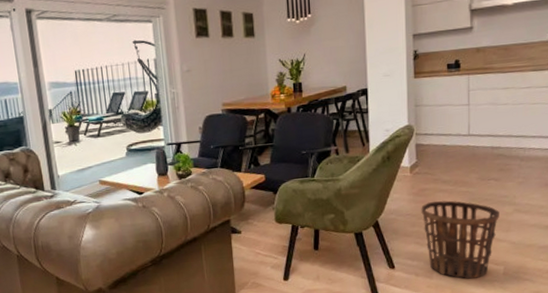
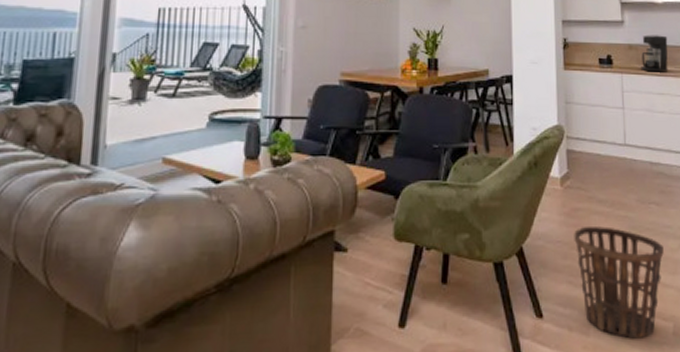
coffee maker: none [486,35,516,71] -> present [640,35,668,72]

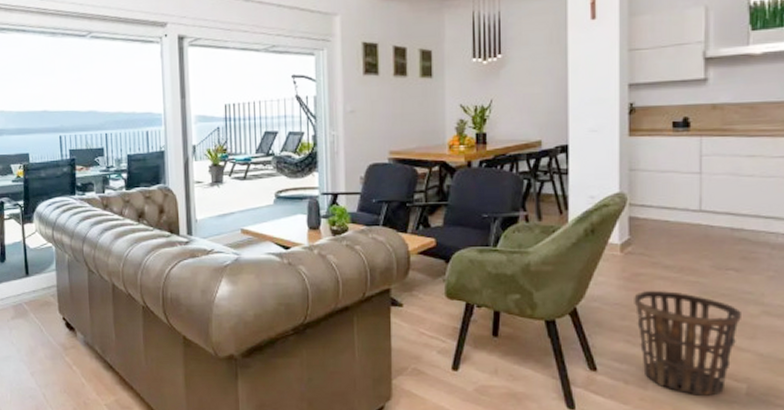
coffee maker: present [640,35,668,72] -> none [725,91,765,133]

